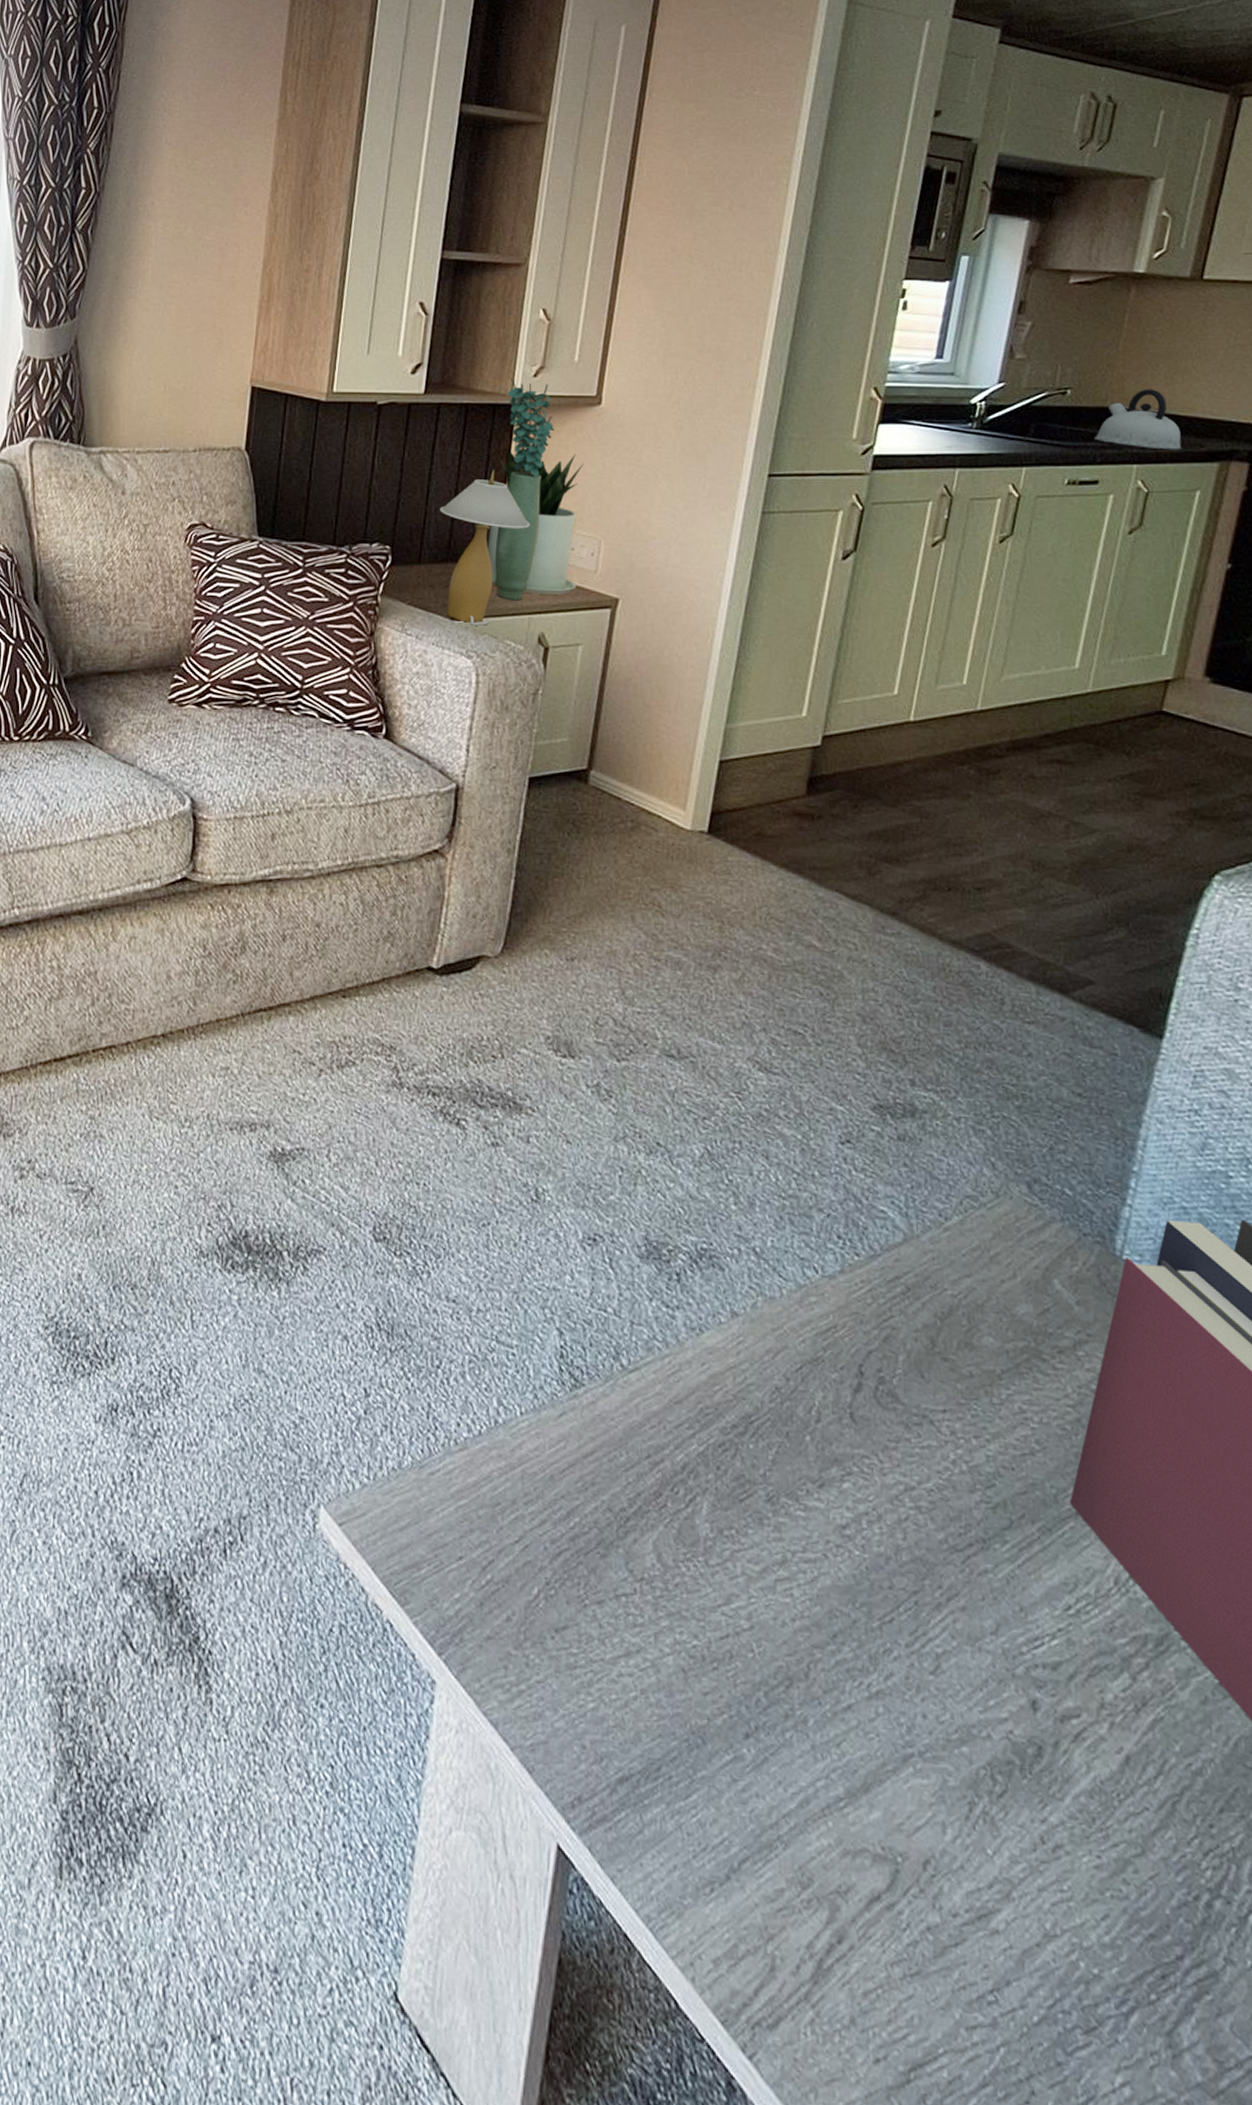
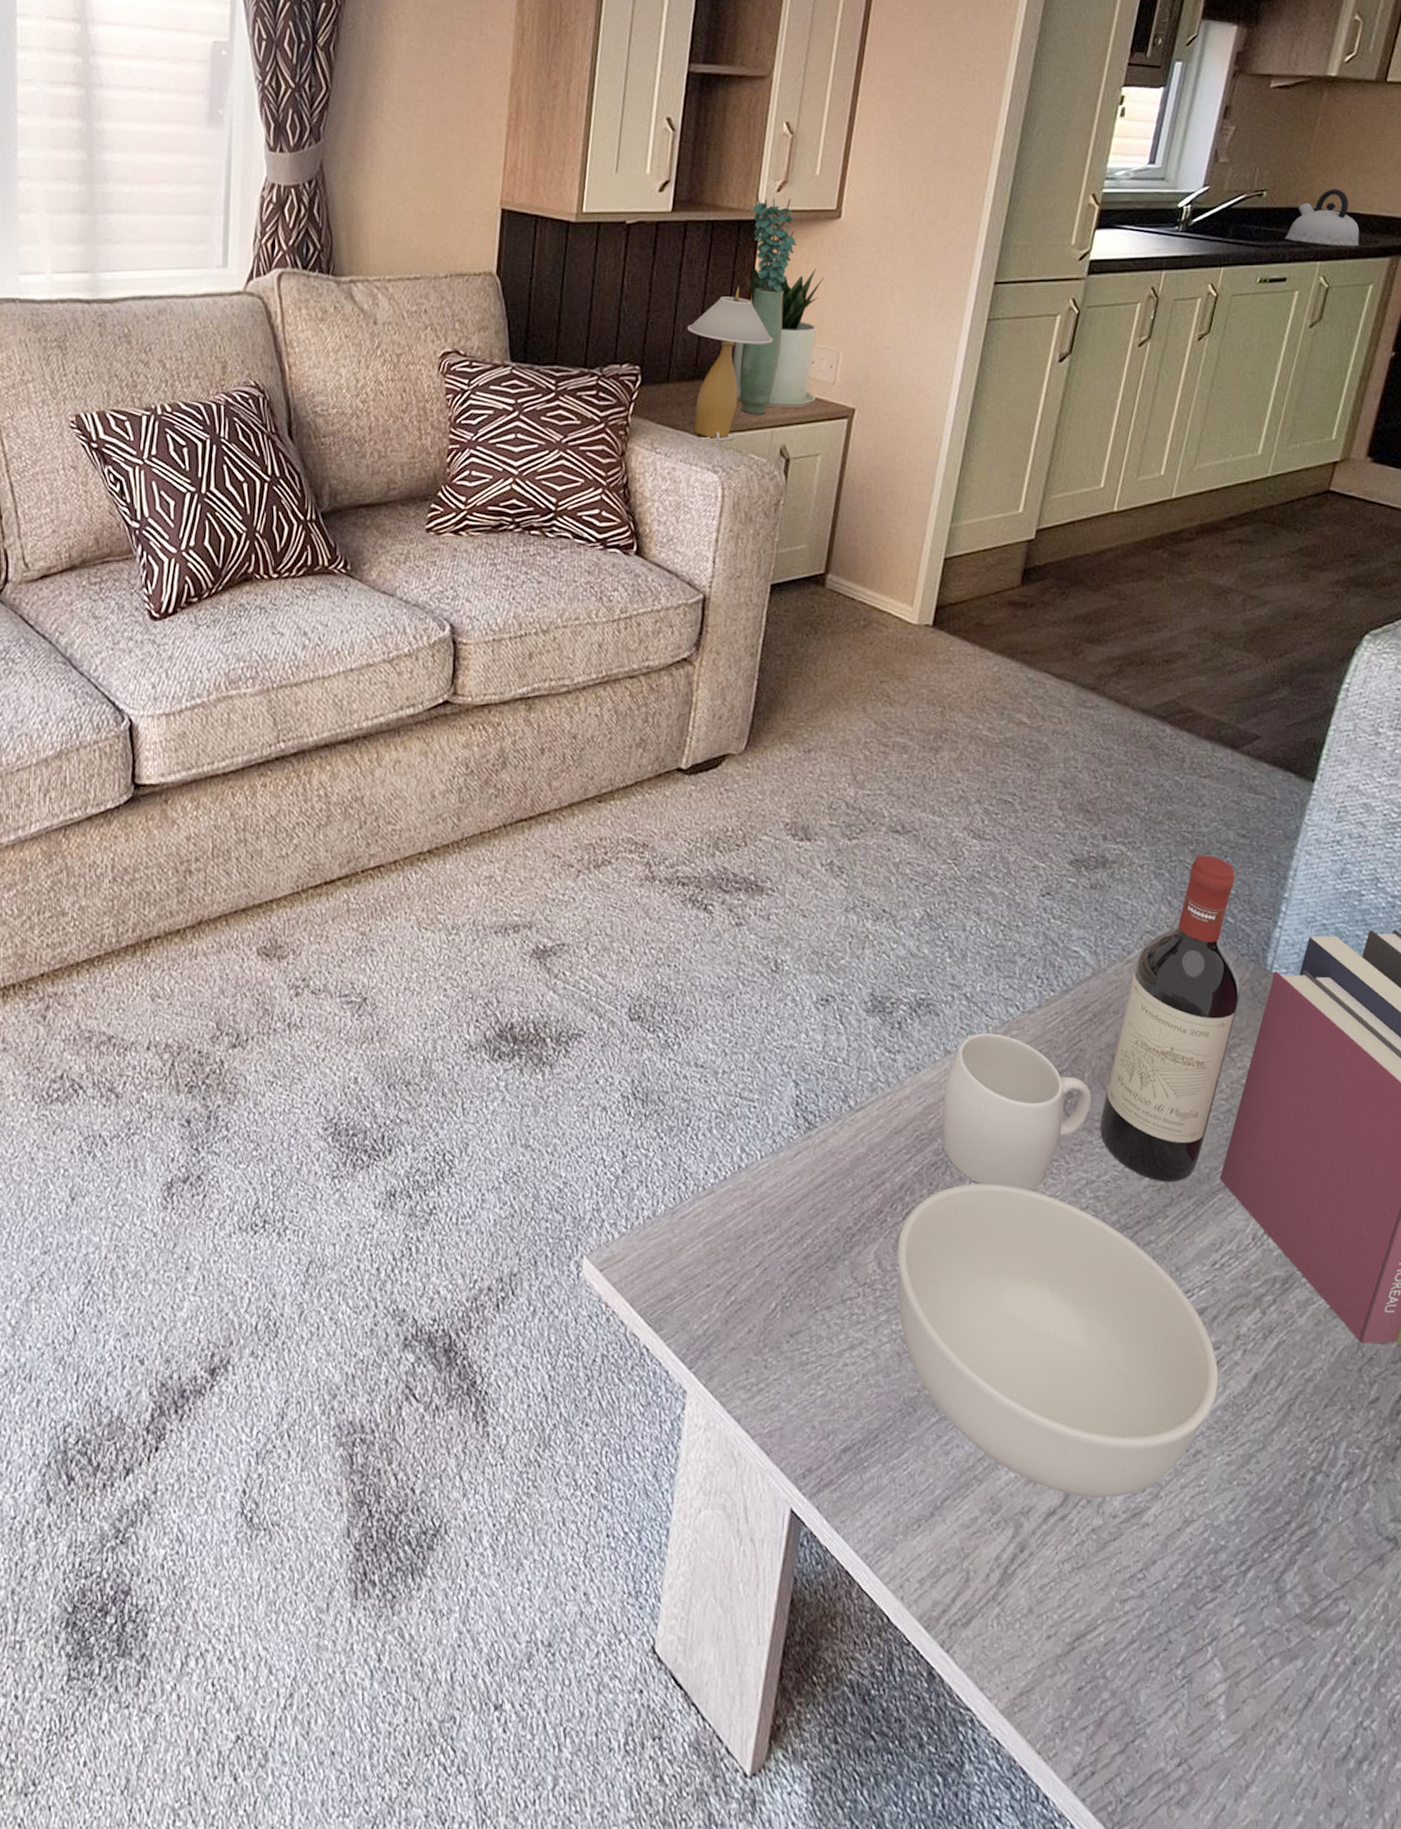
bowl: none [680,1473,1081,1890] -> present [897,1183,1219,1498]
mug: none [729,1295,909,1492] -> present [941,1032,1092,1192]
wine bottle: none [919,1113,1085,1501] -> present [1100,855,1241,1183]

